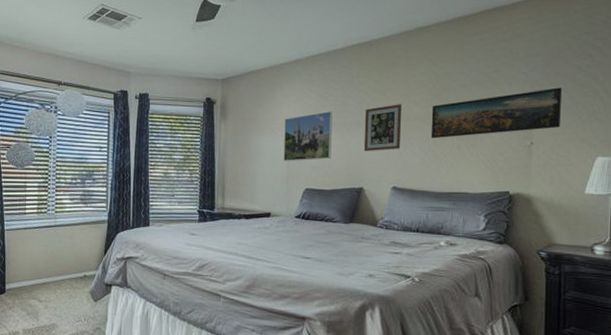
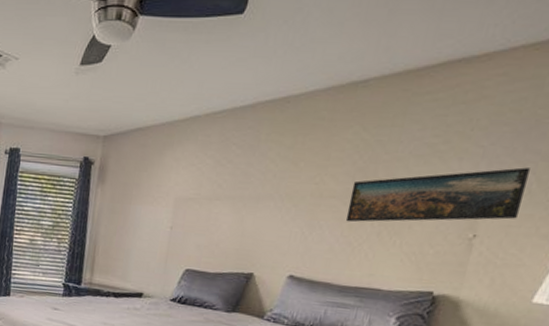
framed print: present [283,111,333,162] -> none [164,181,230,238]
picture frame: present [363,104,402,152] -> none [260,177,315,232]

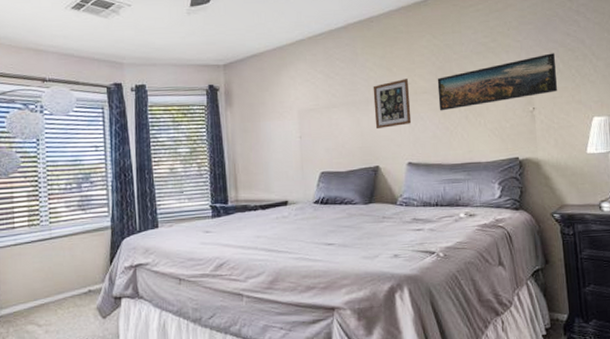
picture frame: none [260,177,315,232] -> present [373,79,412,130]

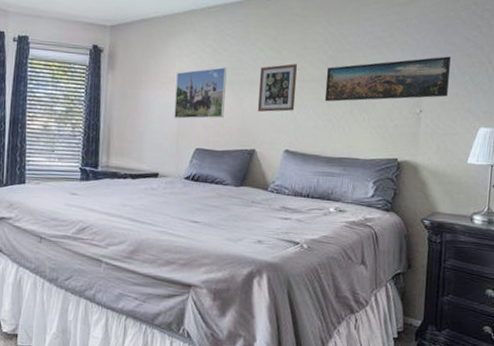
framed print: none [293,91,344,146] -> present [174,67,227,119]

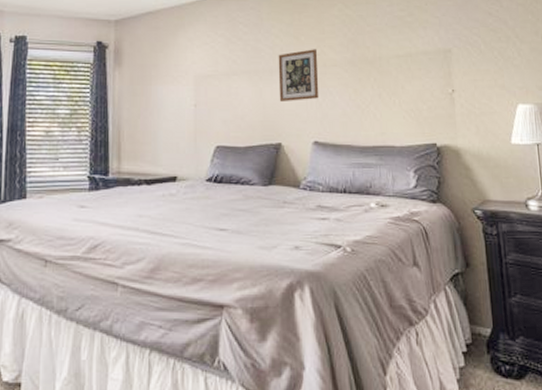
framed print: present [174,67,227,119] -> none [189,57,244,115]
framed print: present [324,56,451,102] -> none [348,32,478,87]

